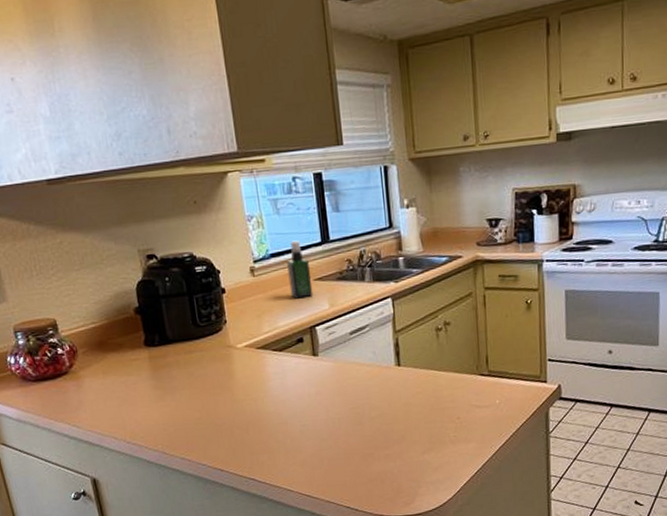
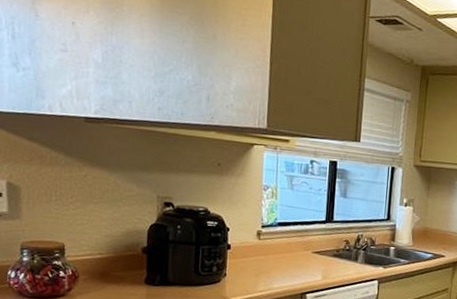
spray bottle: present [287,240,314,299] -> none [289,214,311,267]

